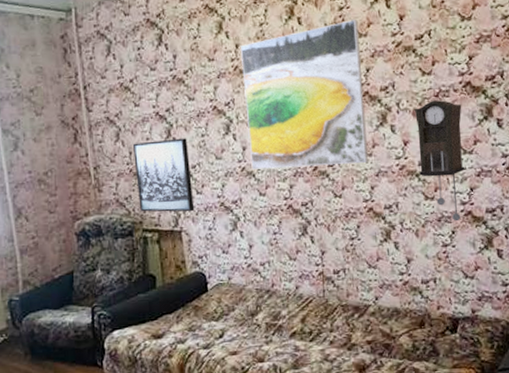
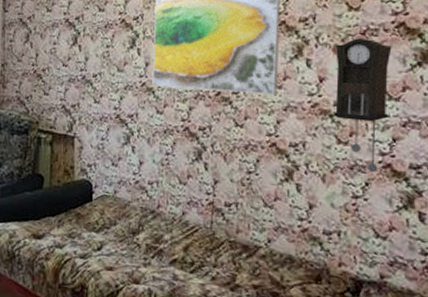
wall art: present [132,138,195,212] -> none [38,46,92,120]

